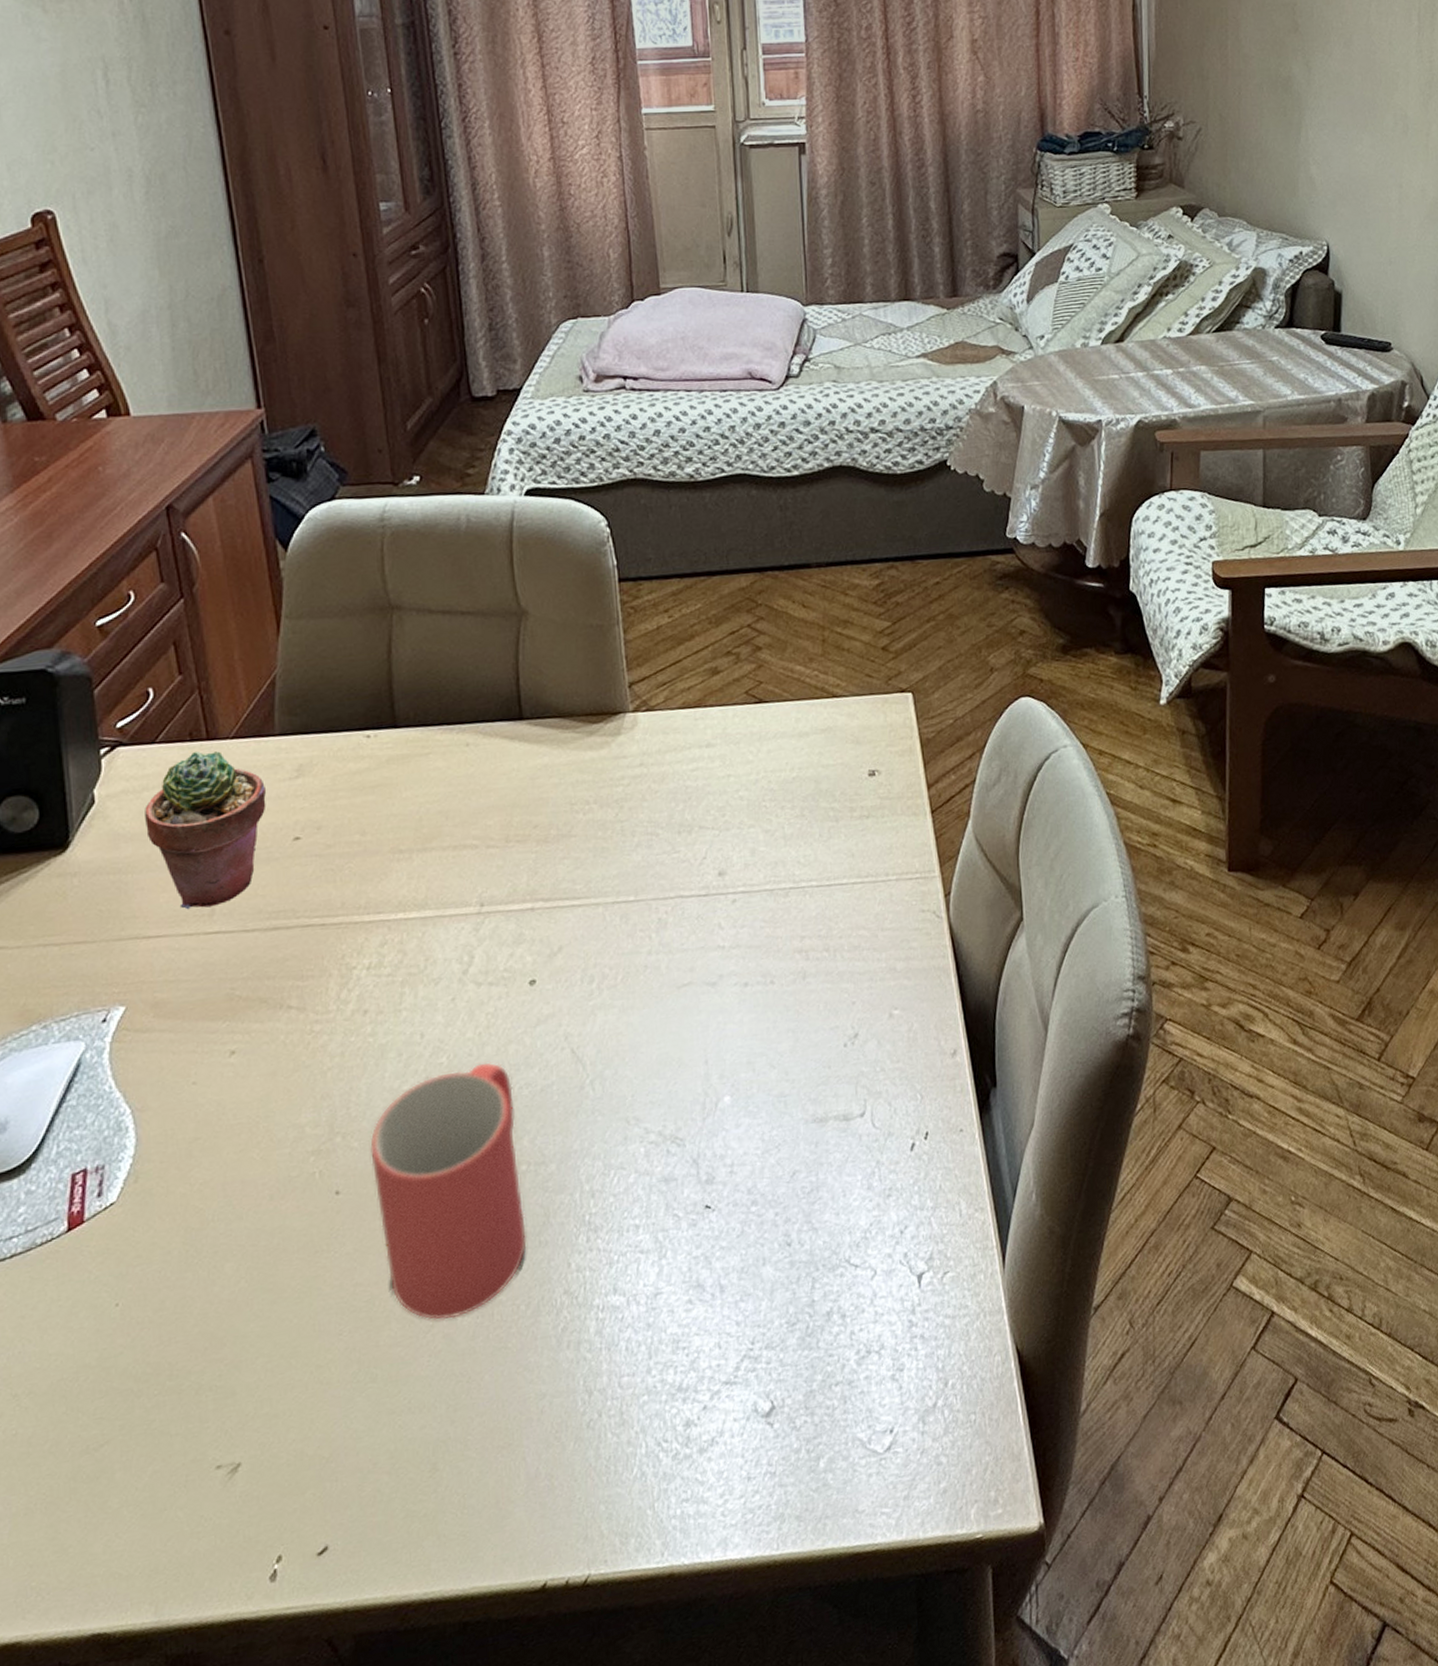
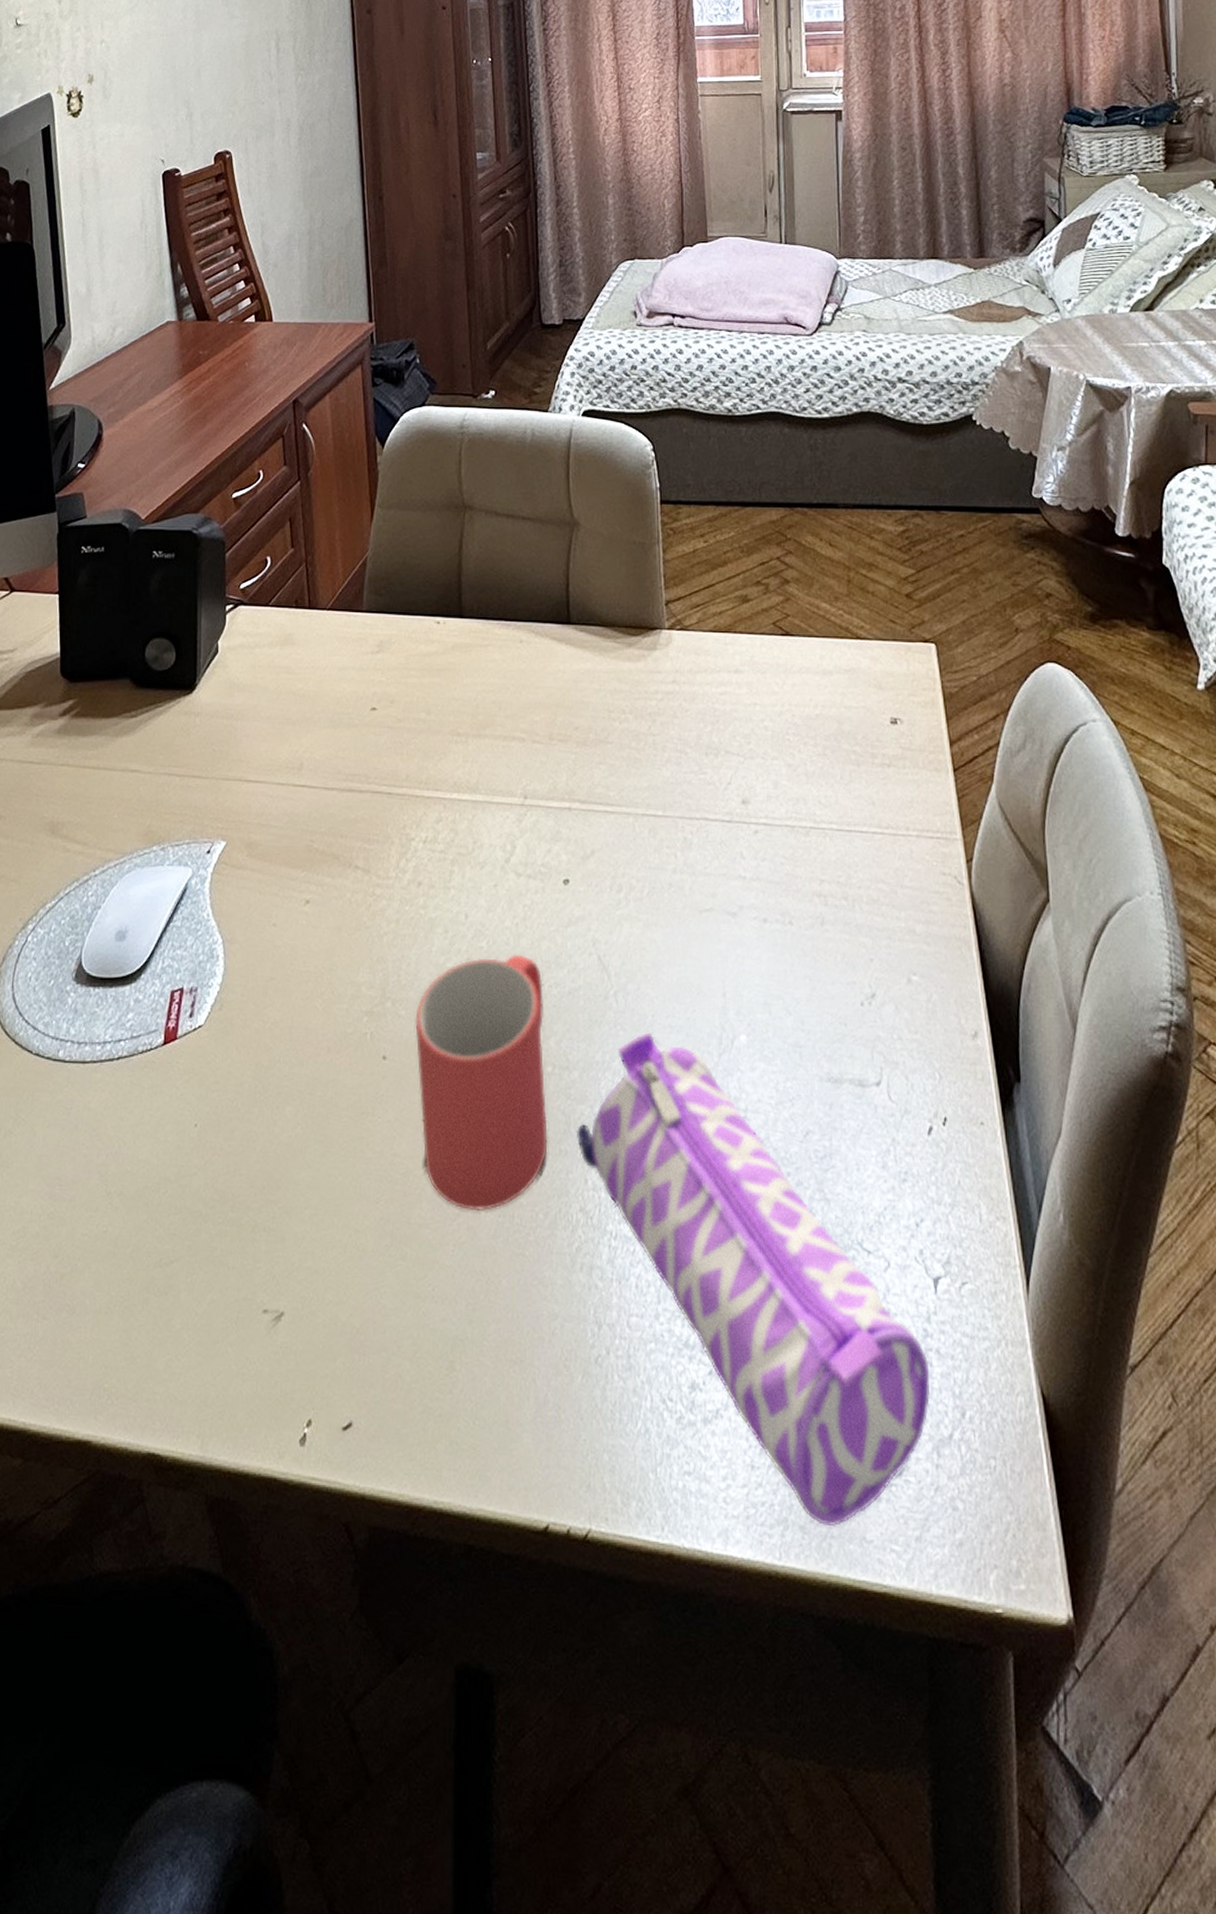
potted succulent: present [145,751,266,910] -> none [255,617,351,761]
pencil case: none [555,1112,917,1511] -> present [575,1032,931,1527]

